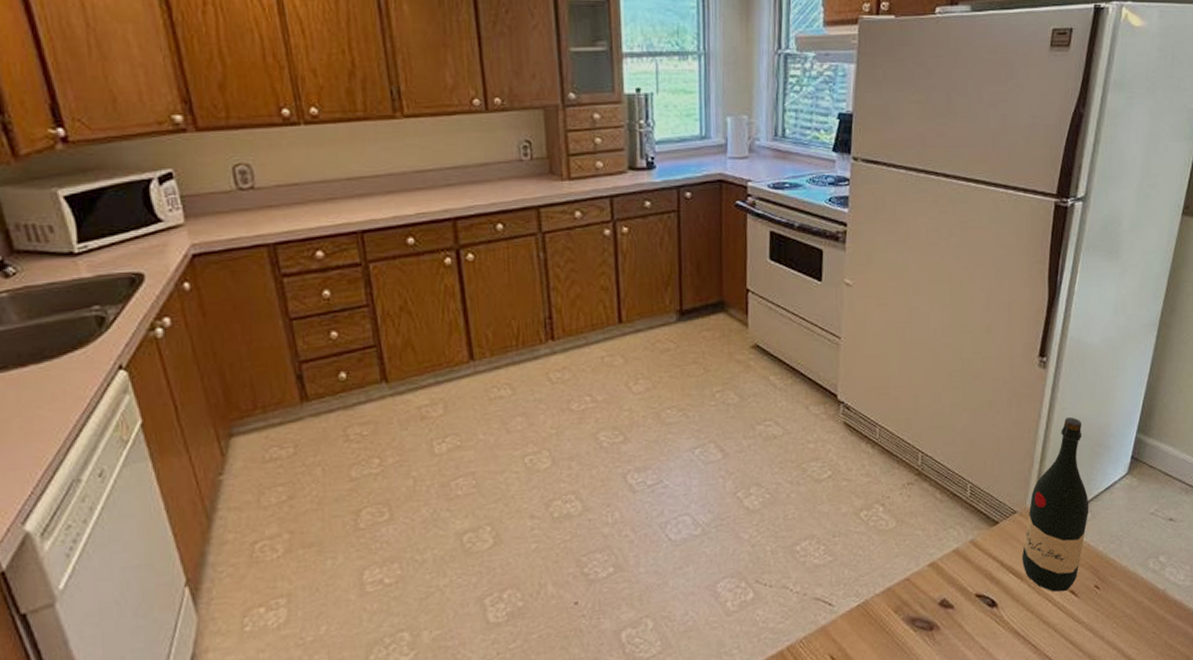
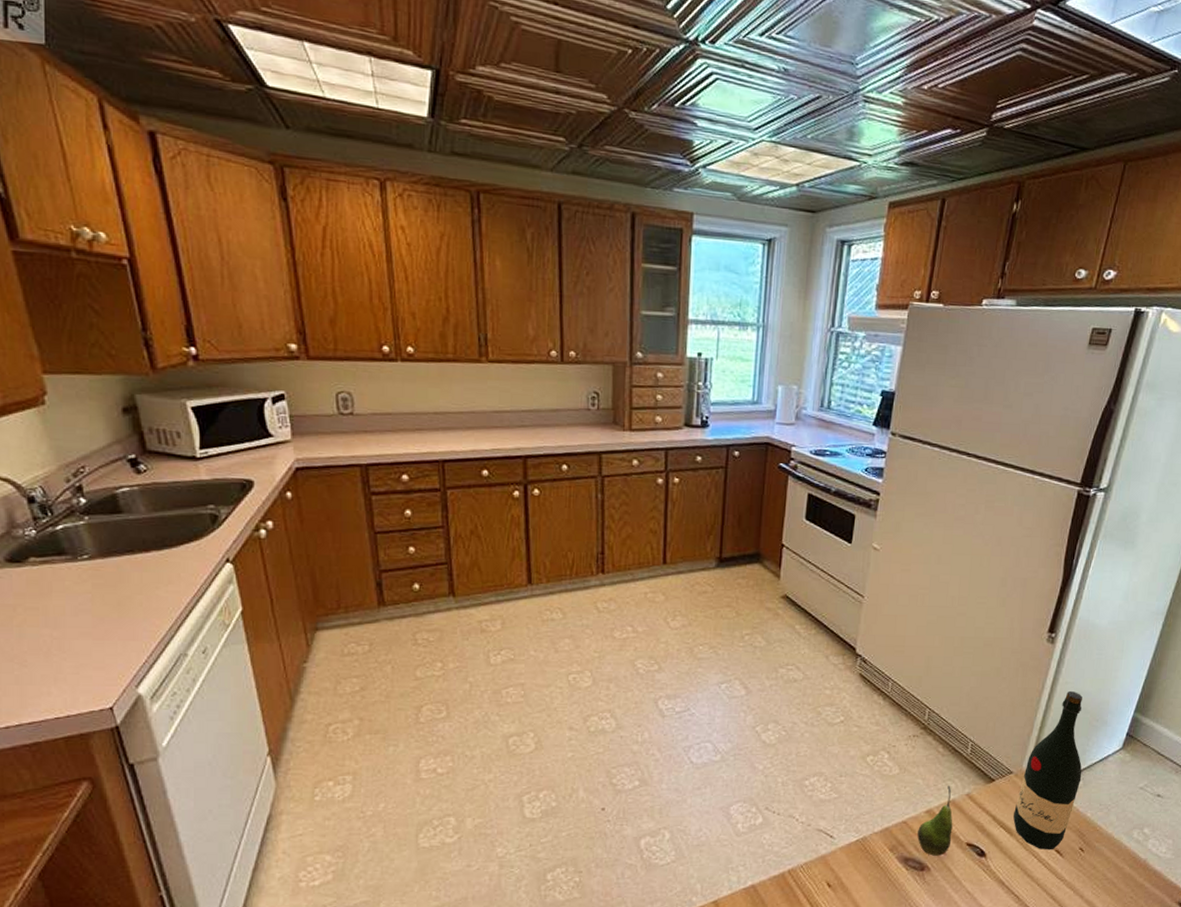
fruit: none [922,534,959,613] -> present [917,786,953,856]

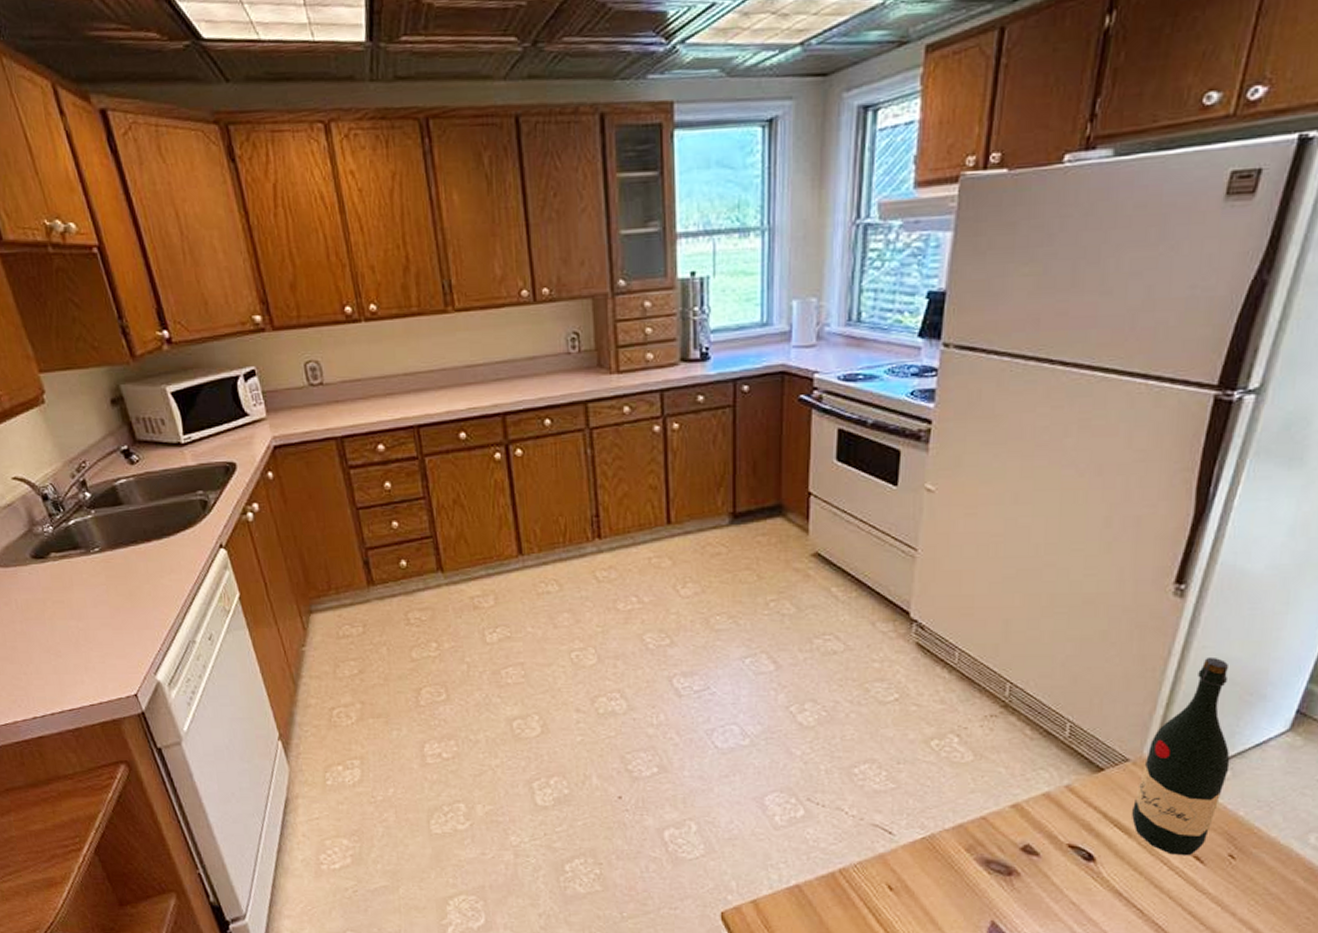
fruit: present [917,786,953,856] -> none [1001,776,1049,859]

